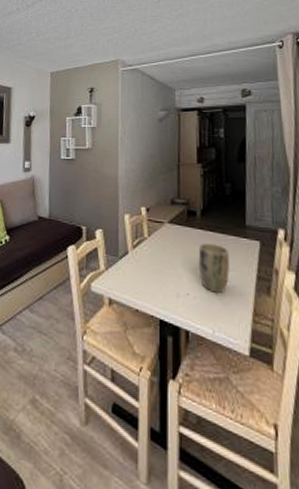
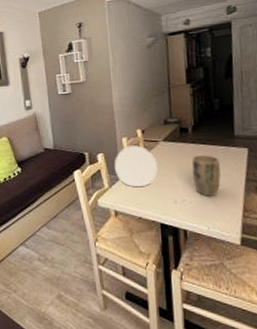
plate: none [113,224,161,274] -> present [114,145,158,188]

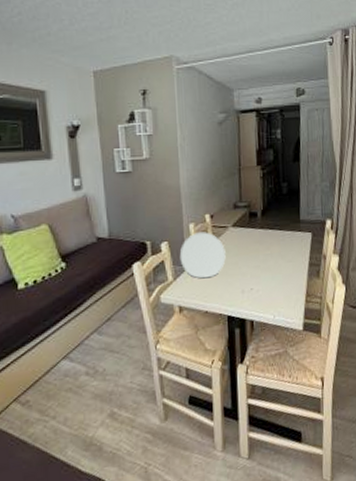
plant pot: present [191,154,221,196] -> none [259,239,287,284]

